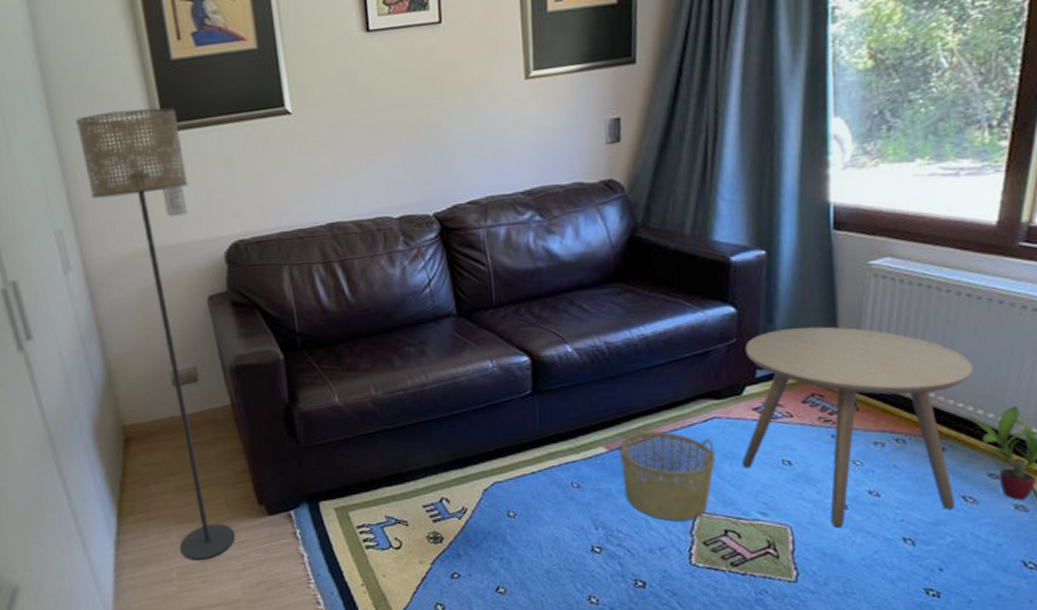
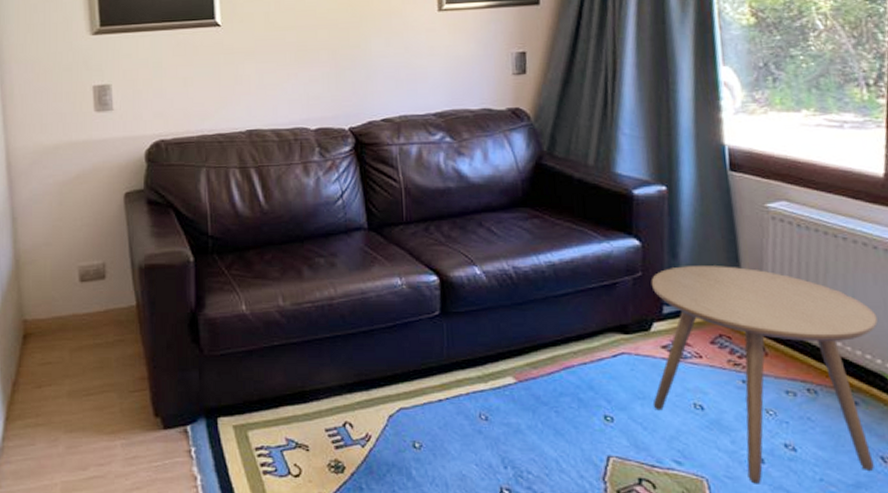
floor lamp: present [75,107,235,560] -> none [18,11,126,476]
basket: present [619,431,715,522] -> none [527,363,626,465]

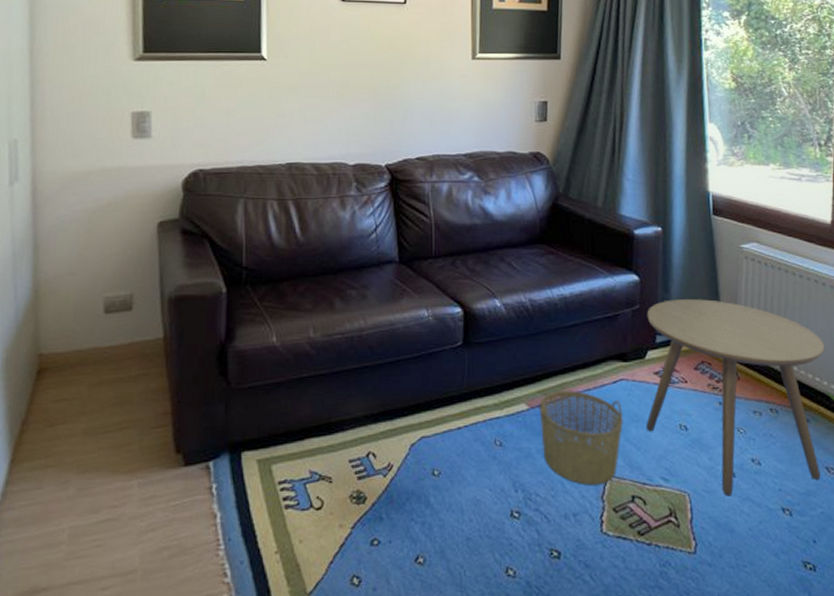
basket: none [527,363,626,465] -> present [539,390,623,485]

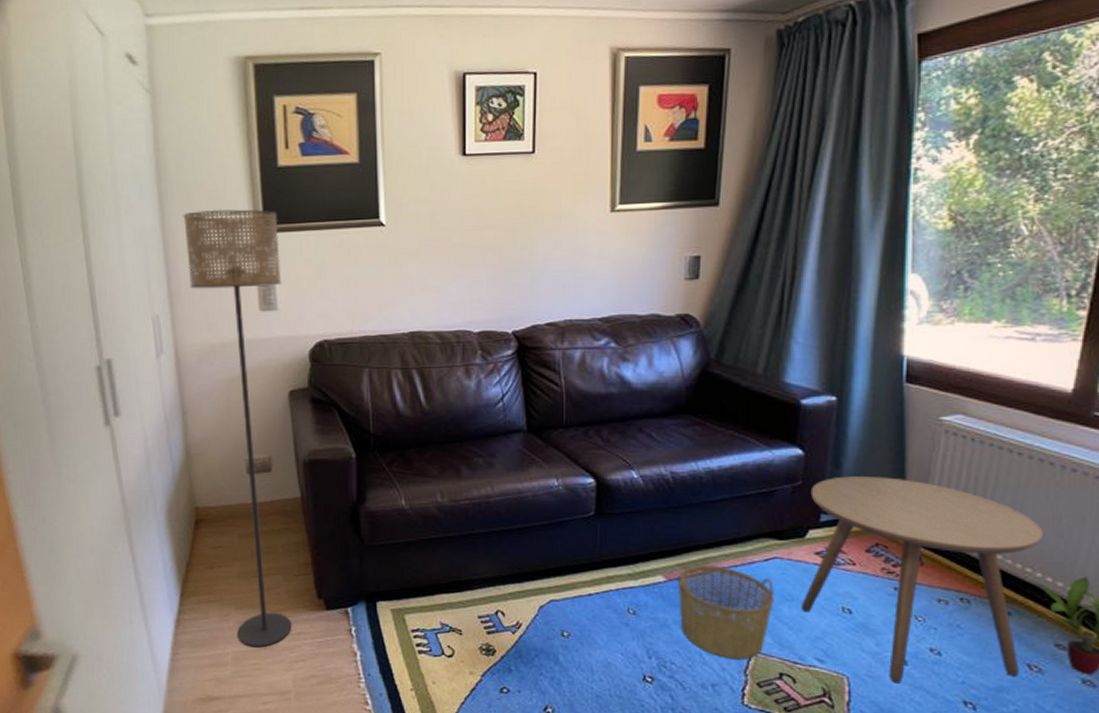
floor lamp: none [55,34,158,519] -> present [183,209,292,648]

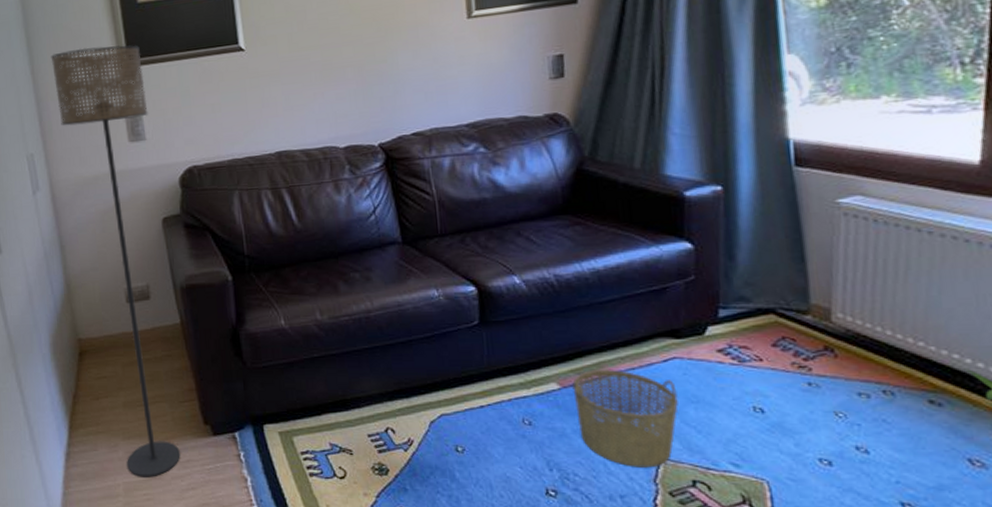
side table: present [800,476,1043,684] -> none [704,266,968,486]

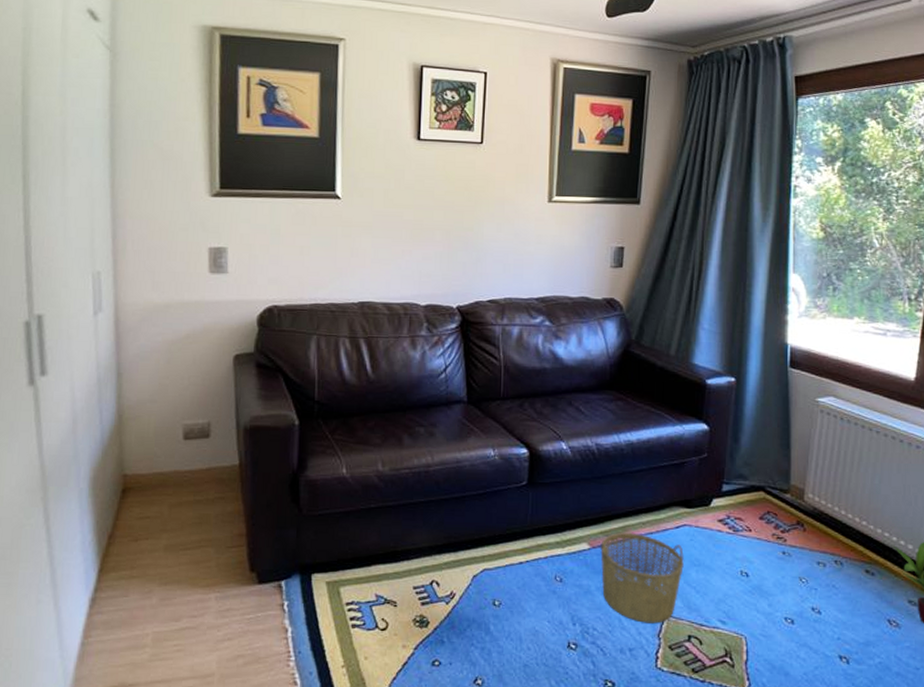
floor lamp: present [50,45,180,477] -> none [135,169,235,627]

